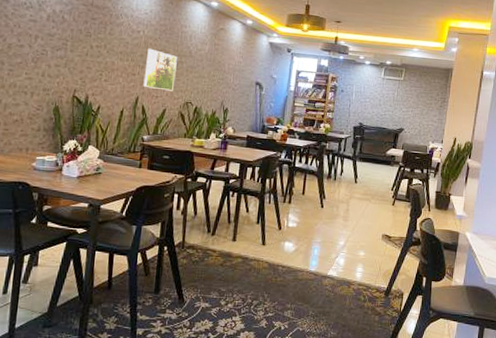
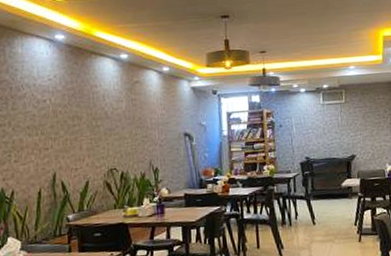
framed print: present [143,48,177,91] -> none [58,117,94,161]

